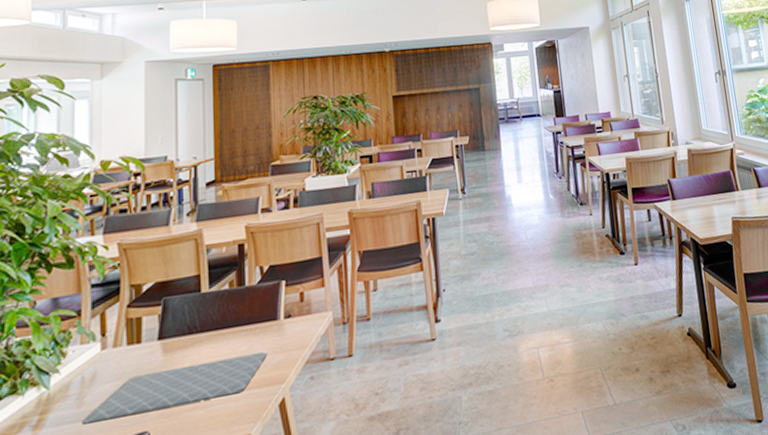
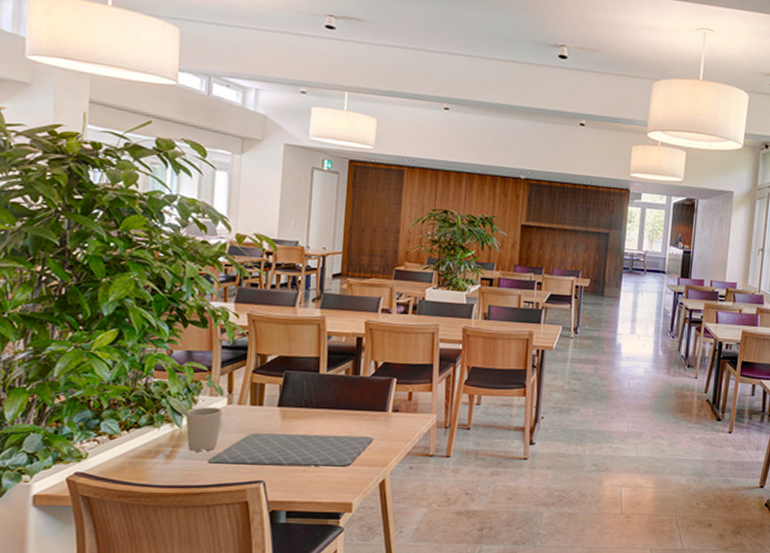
cup: none [54,356,97,416] -> present [185,407,223,453]

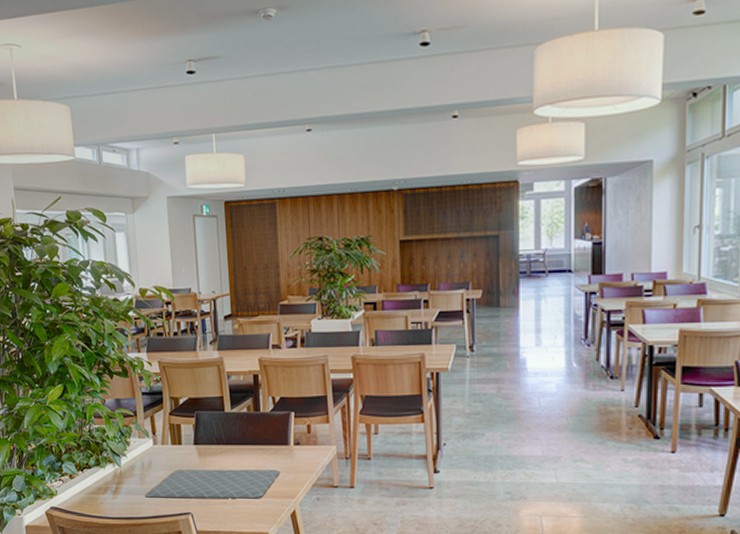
cup: present [185,407,223,453] -> none [122,448,151,489]

